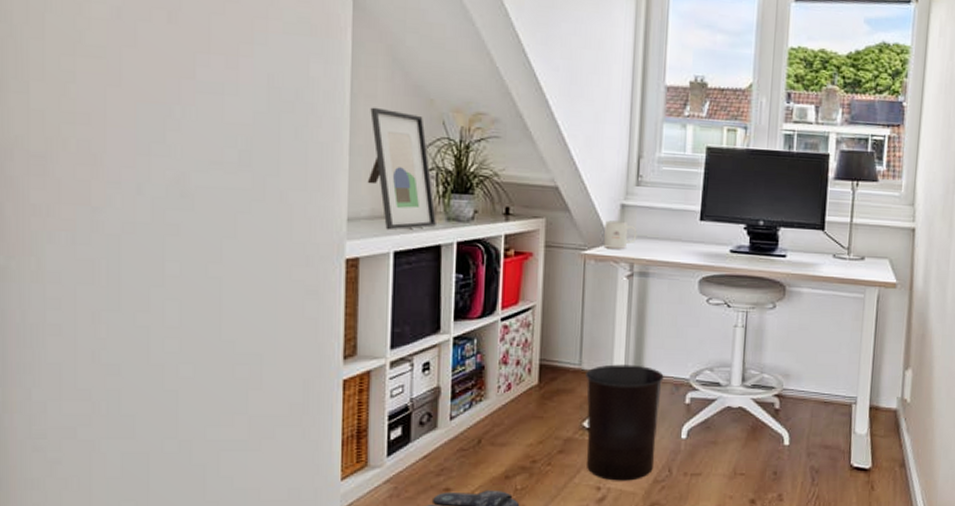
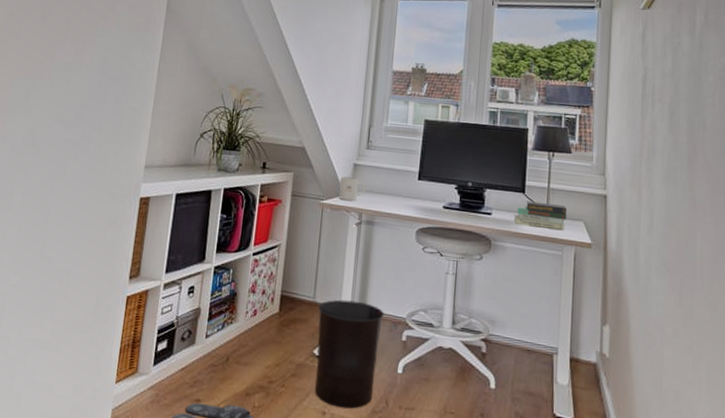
picture frame: present [367,107,436,231] -> none [162,82,210,177]
books: none [811,239,872,270] -> present [513,201,567,230]

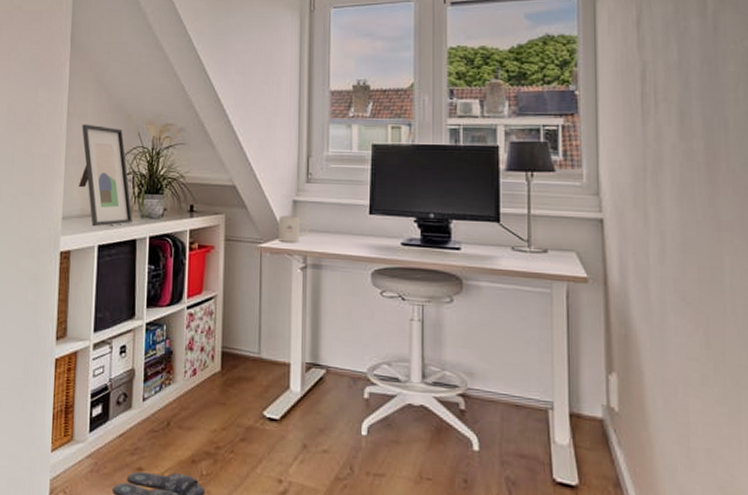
picture frame: none [162,82,210,177] -> present [78,124,132,227]
waste bin: present [315,299,384,408] -> none [265,354,341,476]
books: present [513,201,567,230] -> none [488,231,554,263]

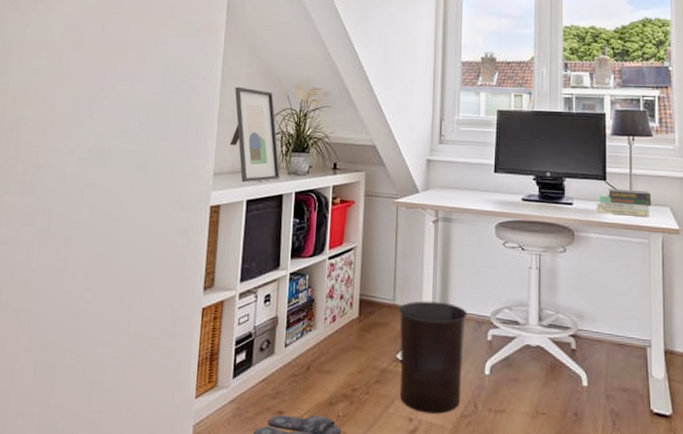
waste bin: none [265,354,341,476] -> present [399,301,467,414]
mug: present [277,215,309,242] -> none [412,173,441,198]
books: none [488,231,554,263] -> present [596,188,652,217]

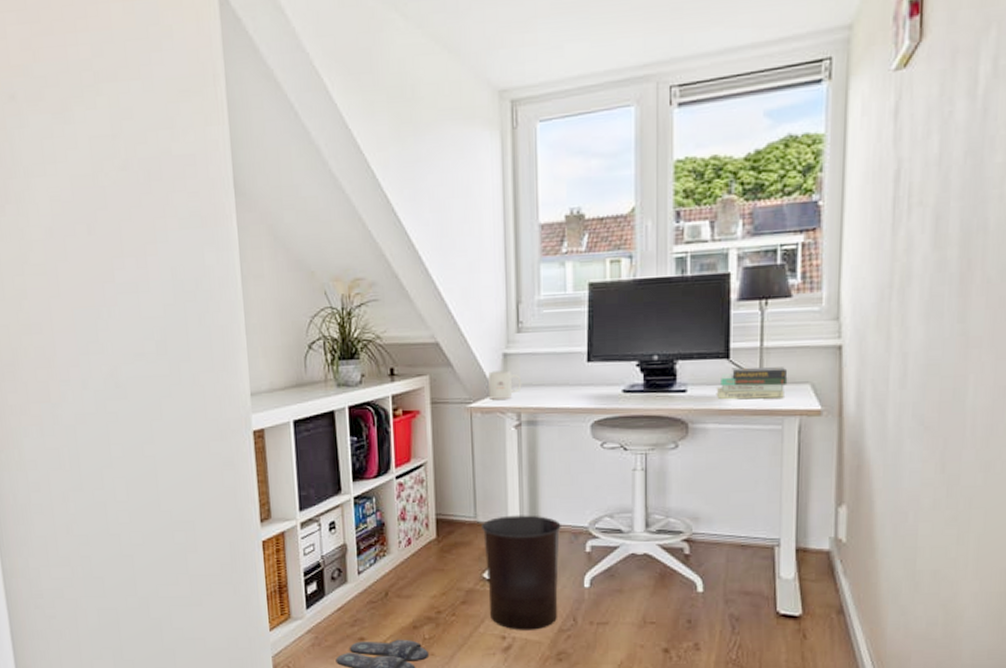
picture frame: present [229,86,280,183] -> none [260,286,328,401]
mug: none [412,173,441,198] -> present [487,370,522,400]

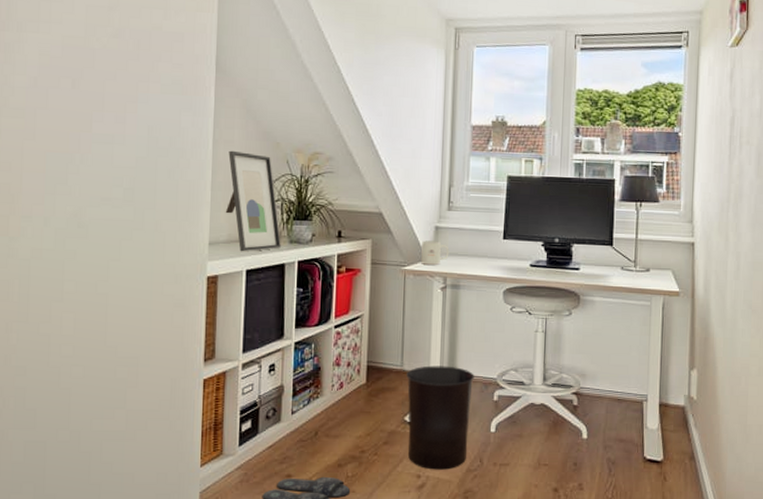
picture frame: none [260,286,328,401] -> present [225,150,281,252]
books: present [716,366,788,400] -> none [602,253,655,280]

